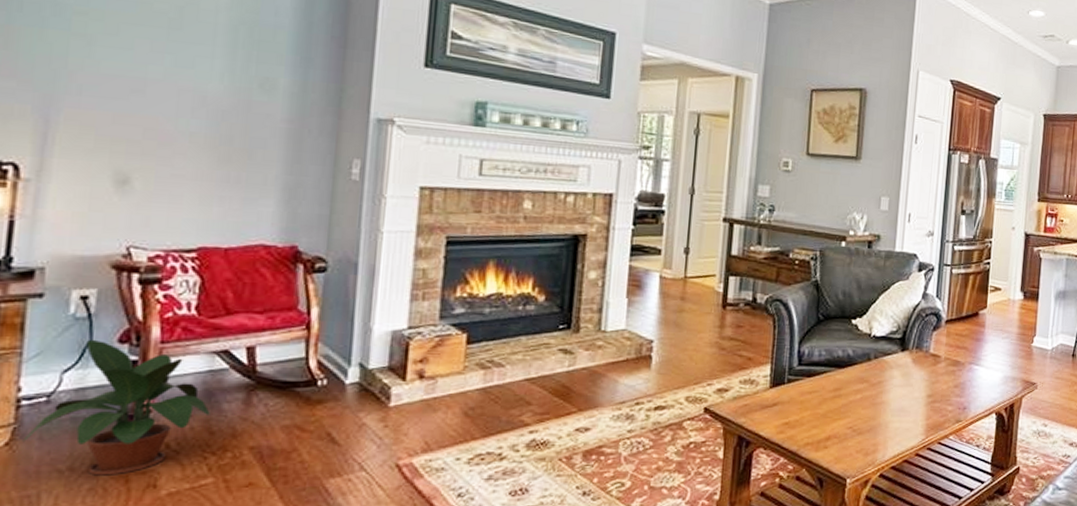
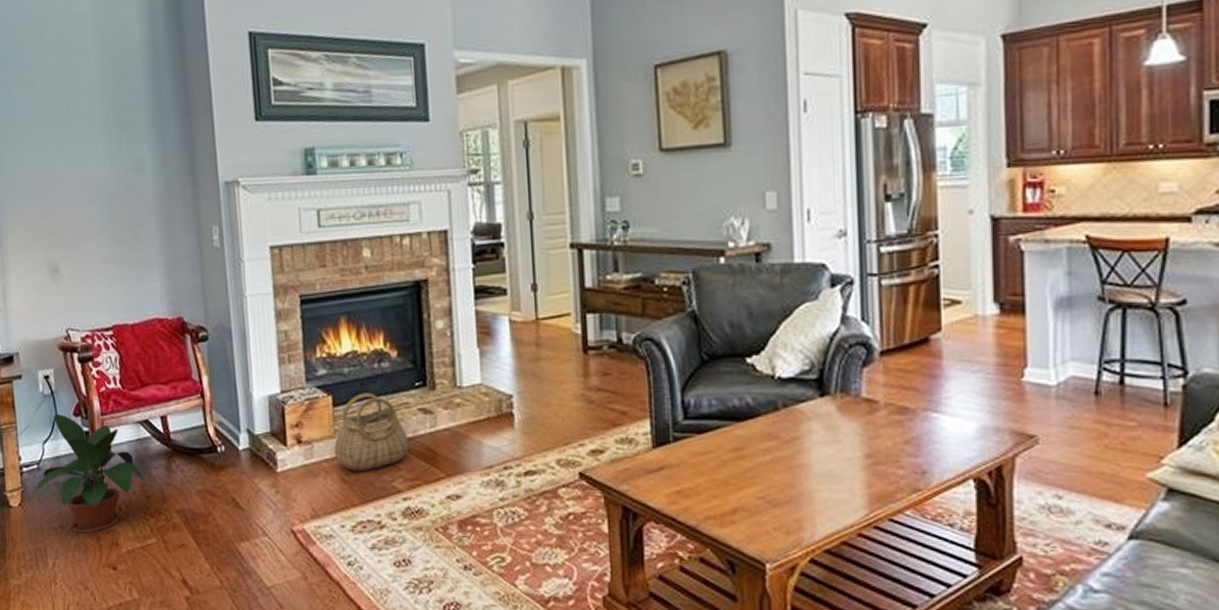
basket: none [460,332,544,407] -> present [334,393,409,472]

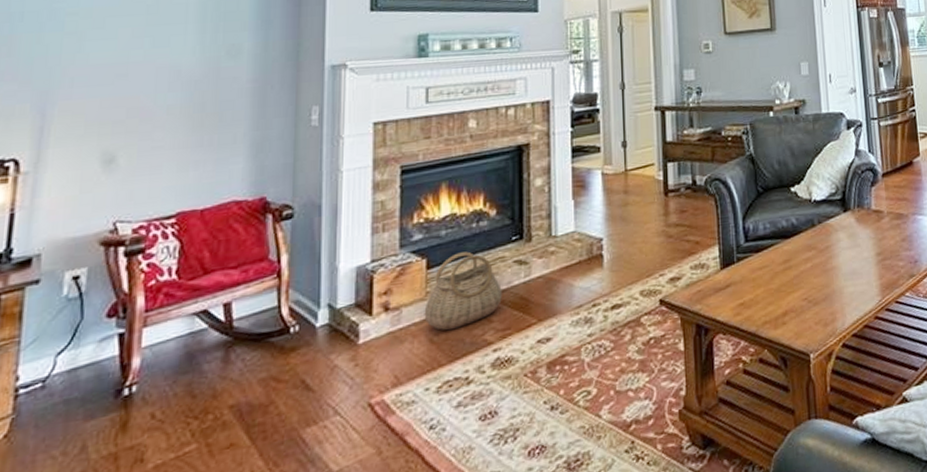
potted plant: present [29,413,145,534] -> none [20,317,192,458]

